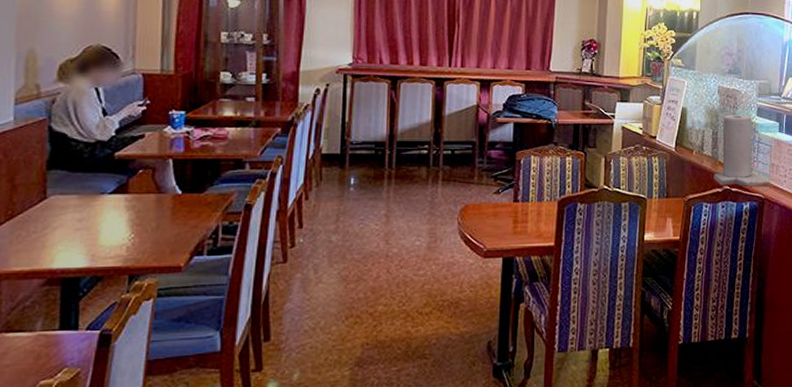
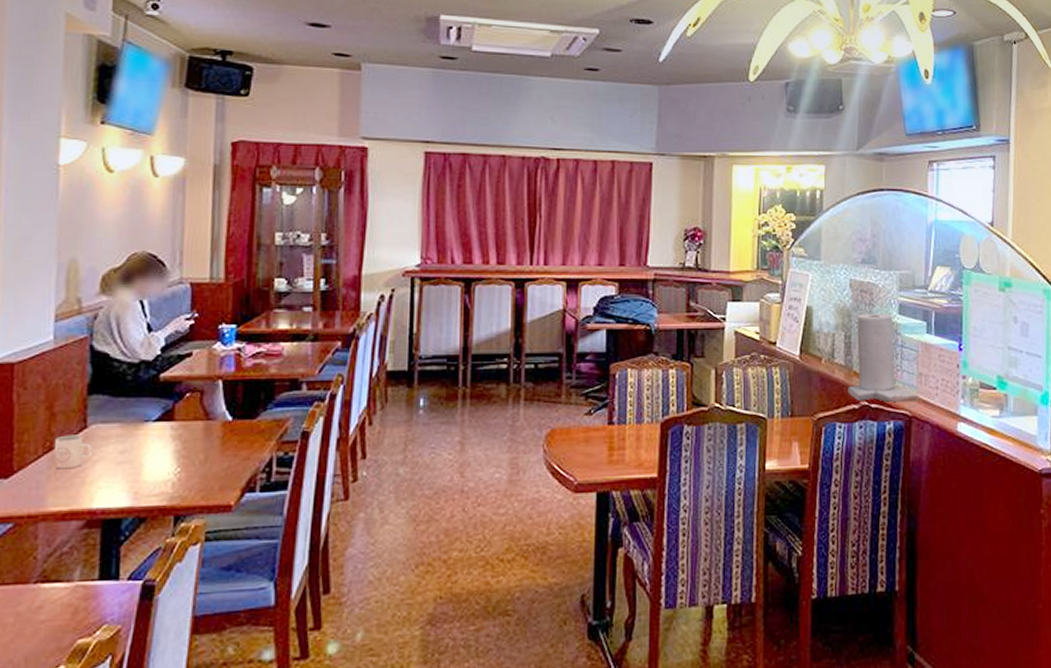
mug: none [15,204,53,235] -> present [53,434,93,469]

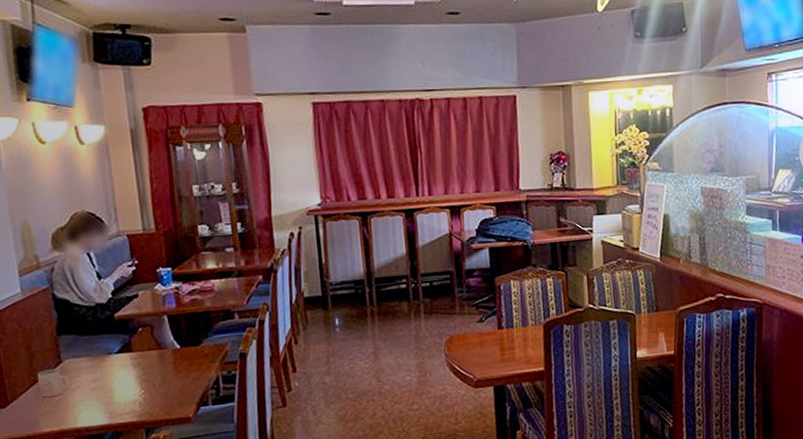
paper towel: present [847,313,919,403] -> none [704,215,768,294]

